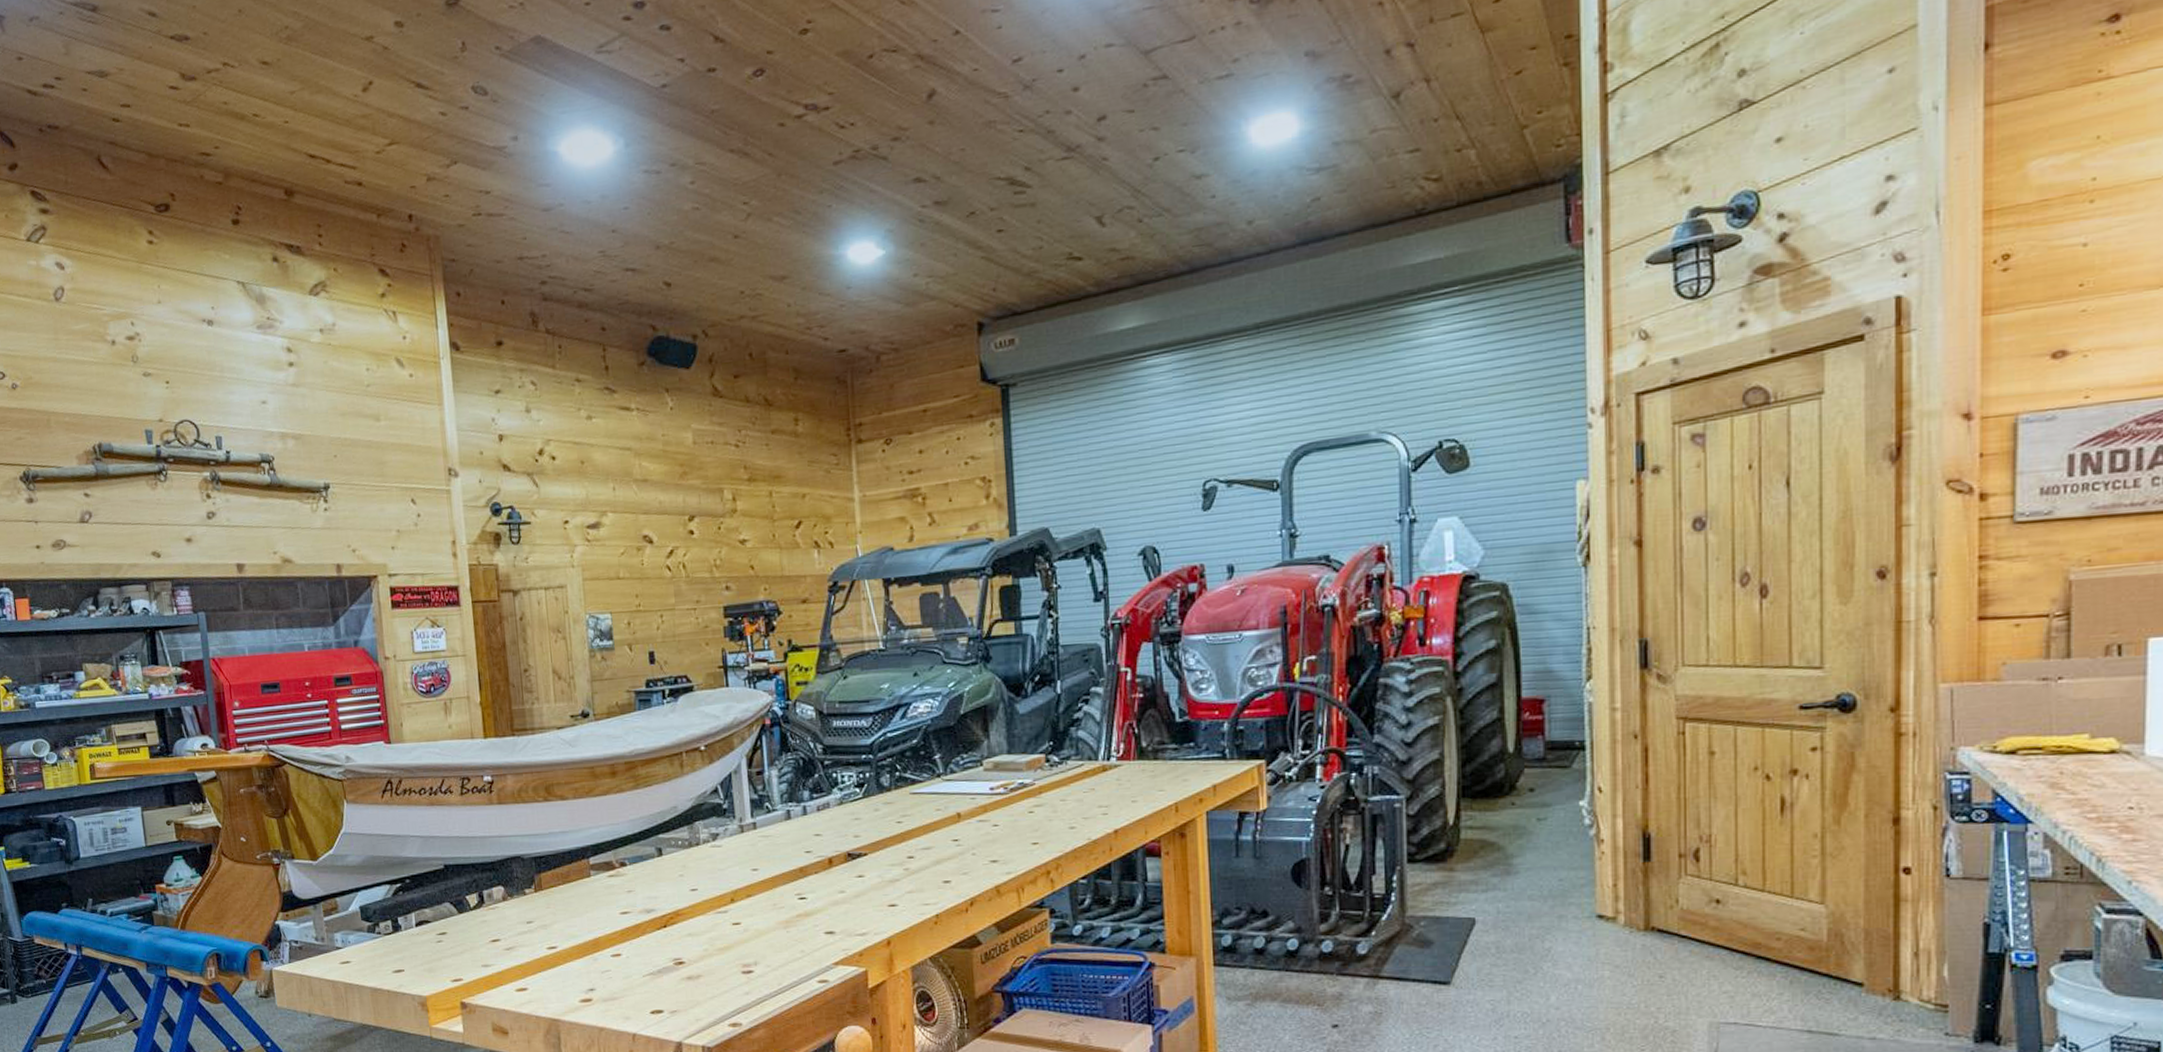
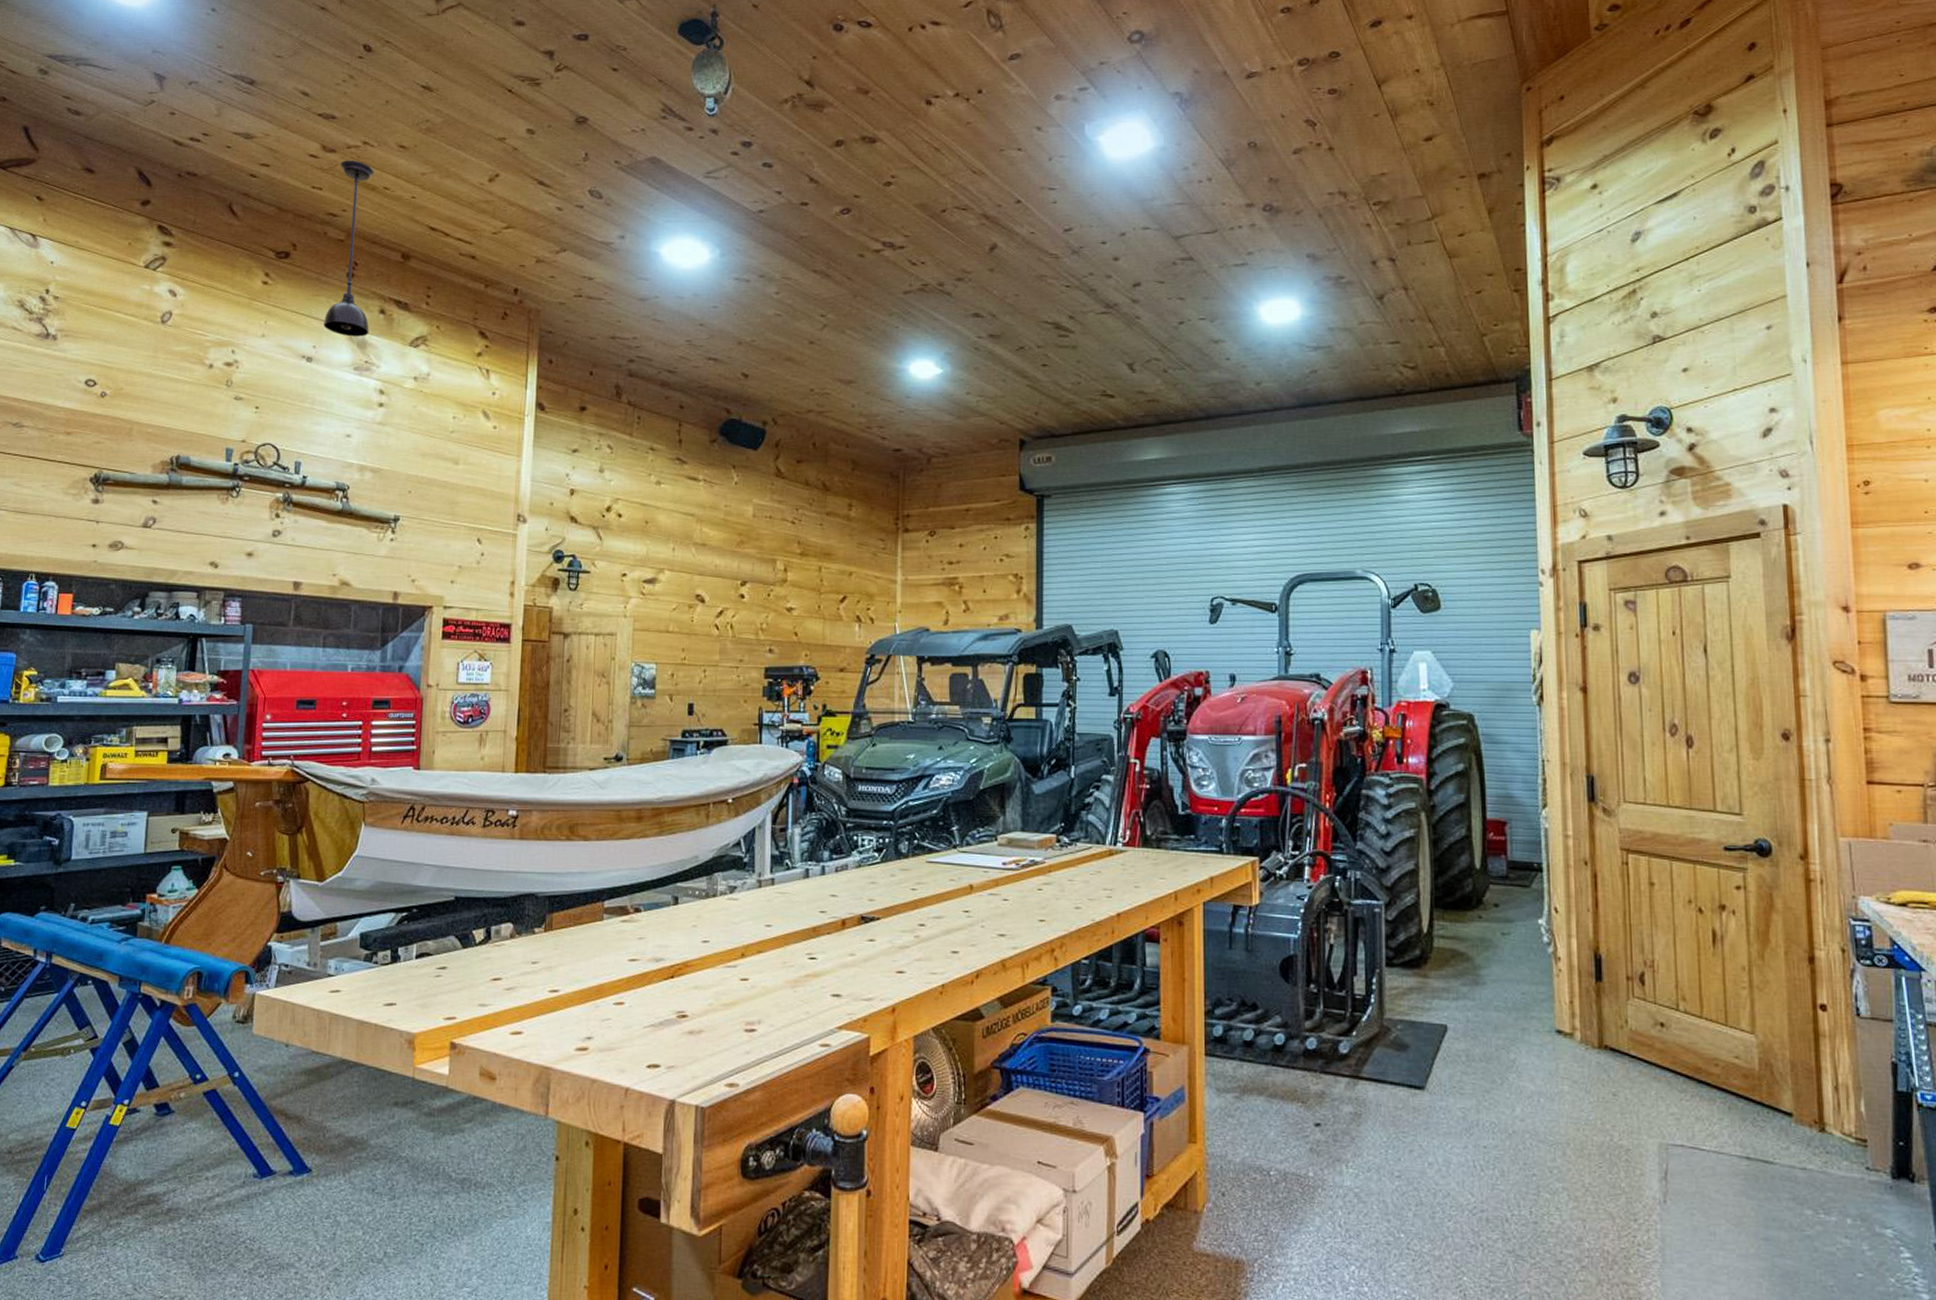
light fixture: none [203,86,266,292] -> present [324,160,374,337]

